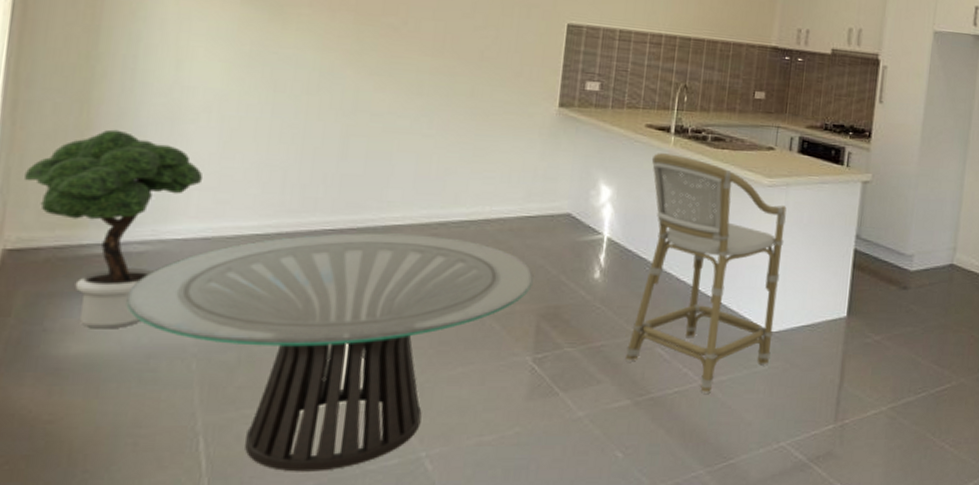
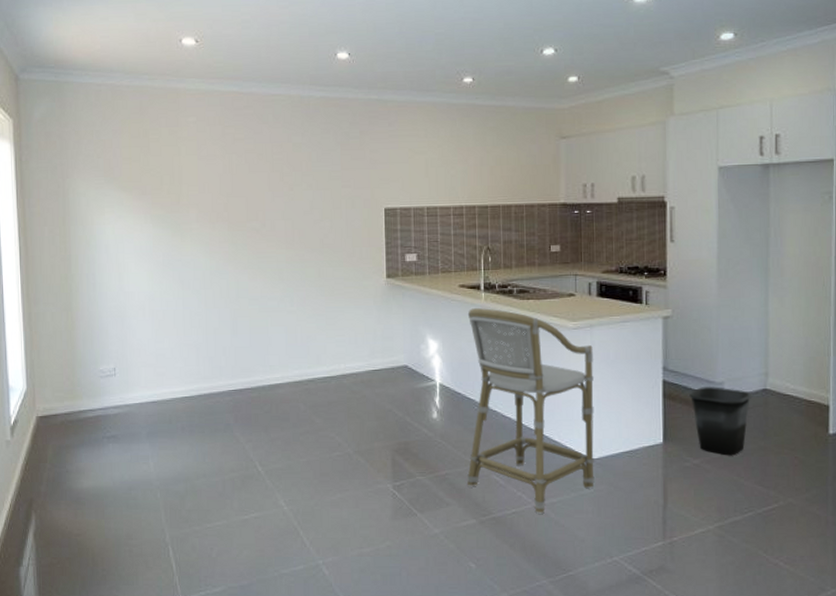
potted tree: present [23,129,204,329] -> none [41,328,146,470]
dining table: present [126,233,534,472] -> none [112,390,385,574]
waste bin: none [877,258,940,332] -> present [688,386,753,455]

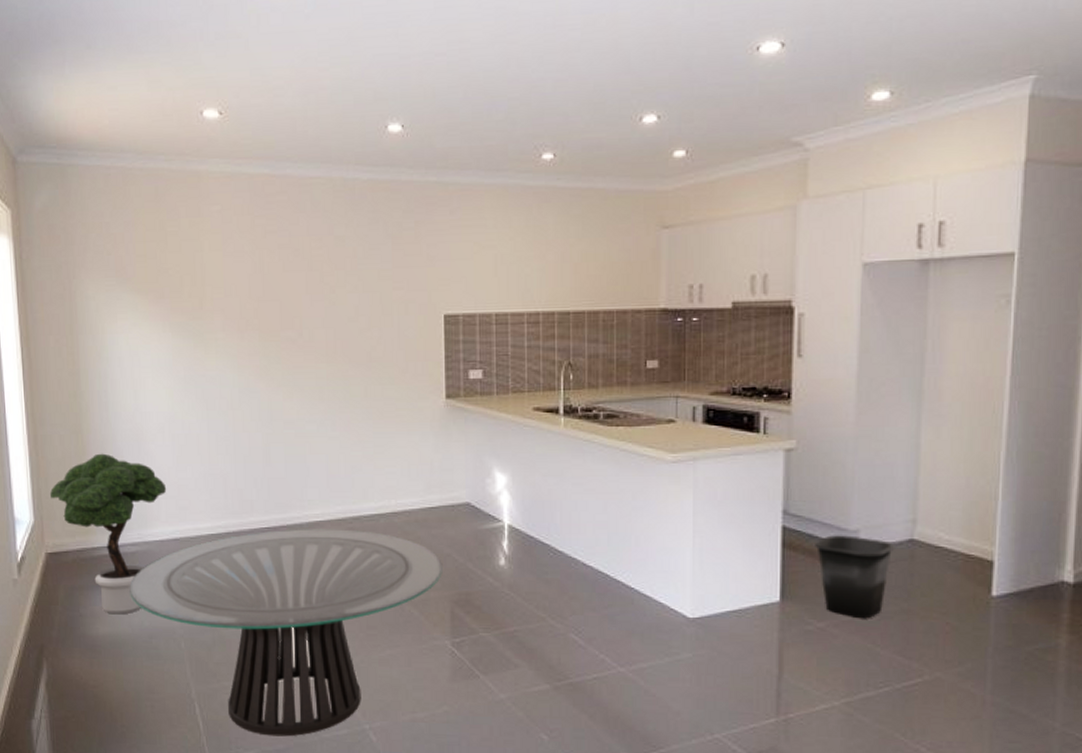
potted tree: none [41,328,146,470] -> present [49,453,167,615]
dining table: none [112,390,385,574] -> present [129,529,443,737]
bar stool: present [467,308,595,514] -> none [540,436,696,681]

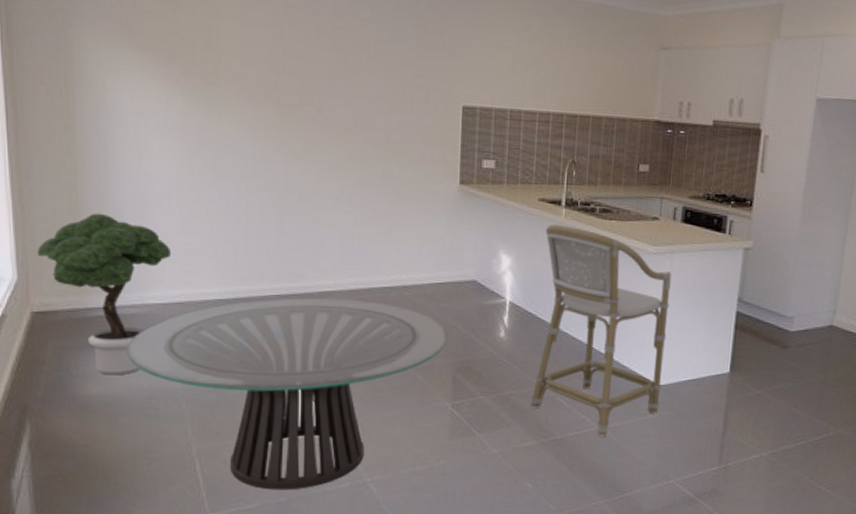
bar stool: none [540,436,696,681] -> present [531,225,672,437]
waste bin: present [813,534,895,618] -> none [759,319,819,387]

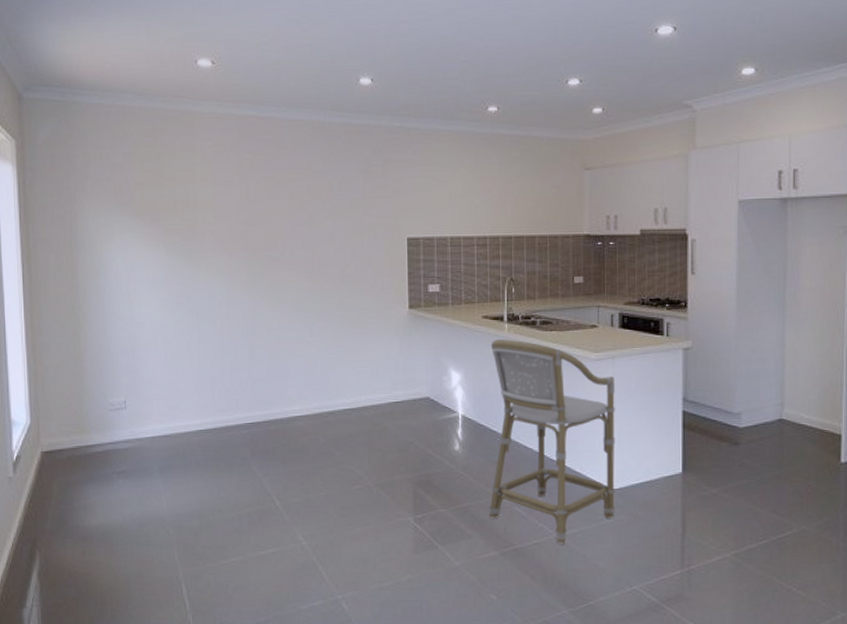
potted tree: present [36,213,172,376] -> none [46,359,159,506]
dining table: present [127,298,448,490] -> none [122,423,406,611]

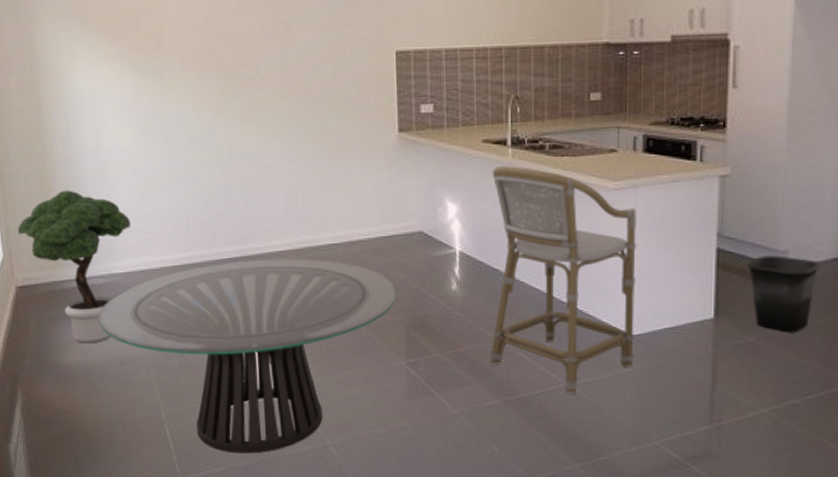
potted tree: none [46,359,159,506] -> present [17,190,132,344]
dining table: none [122,423,406,611] -> present [98,258,398,454]
waste bin: none [707,416,769,484] -> present [745,254,821,332]

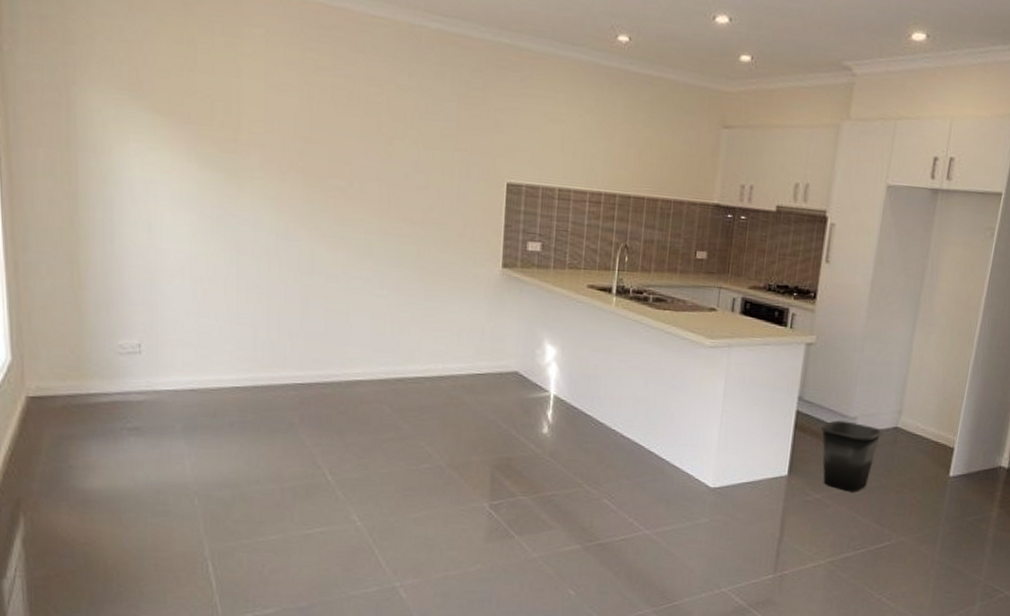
potted tree: present [17,190,132,344] -> none [33,289,185,468]
dining table: present [98,258,398,454] -> none [134,387,486,595]
bar stool: present [490,166,636,394] -> none [575,313,728,542]

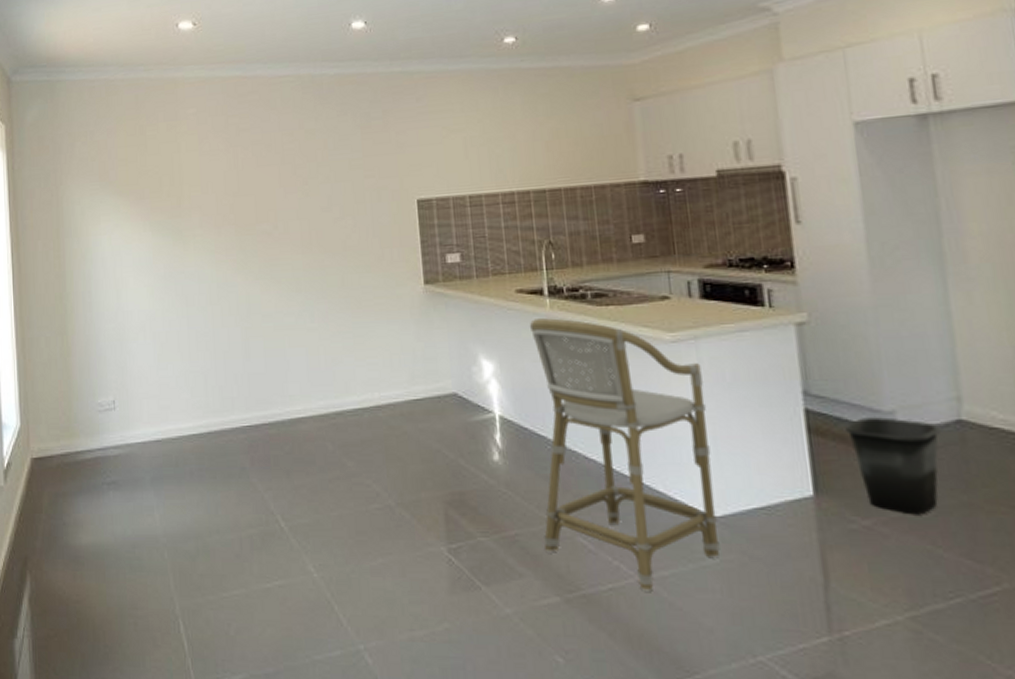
bar stool: none [575,313,728,542] -> present [529,318,720,591]

